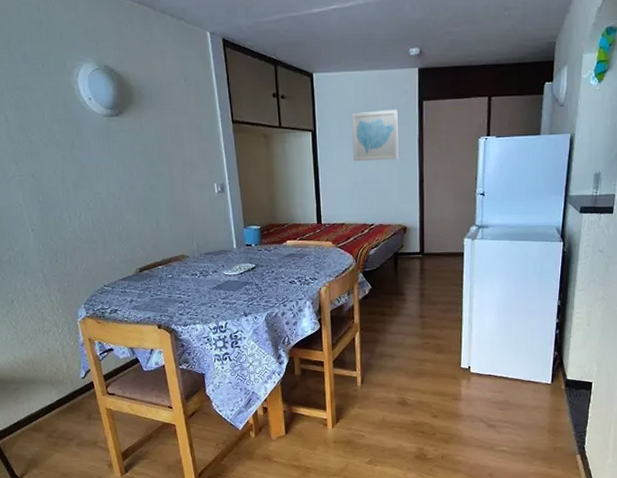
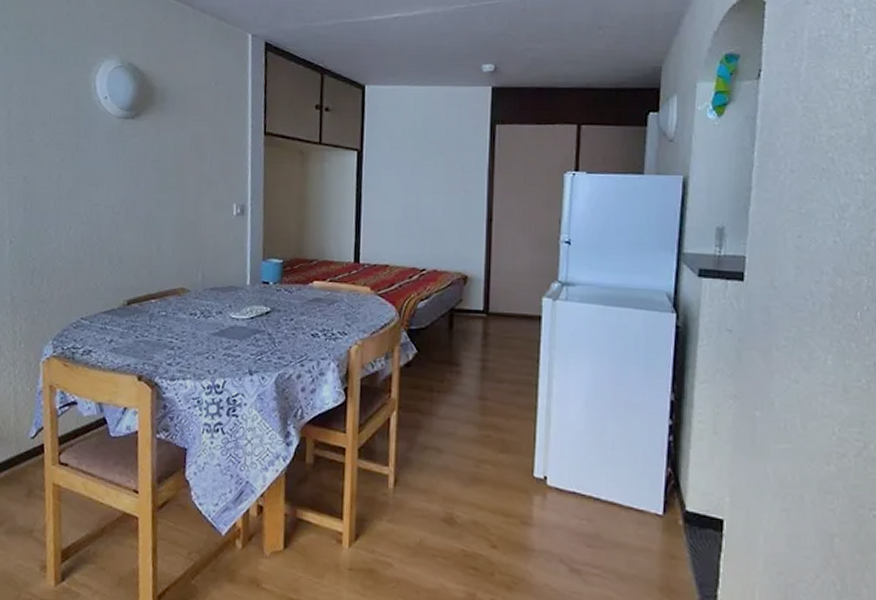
wall art: present [351,110,399,162] -> none [405,132,464,191]

